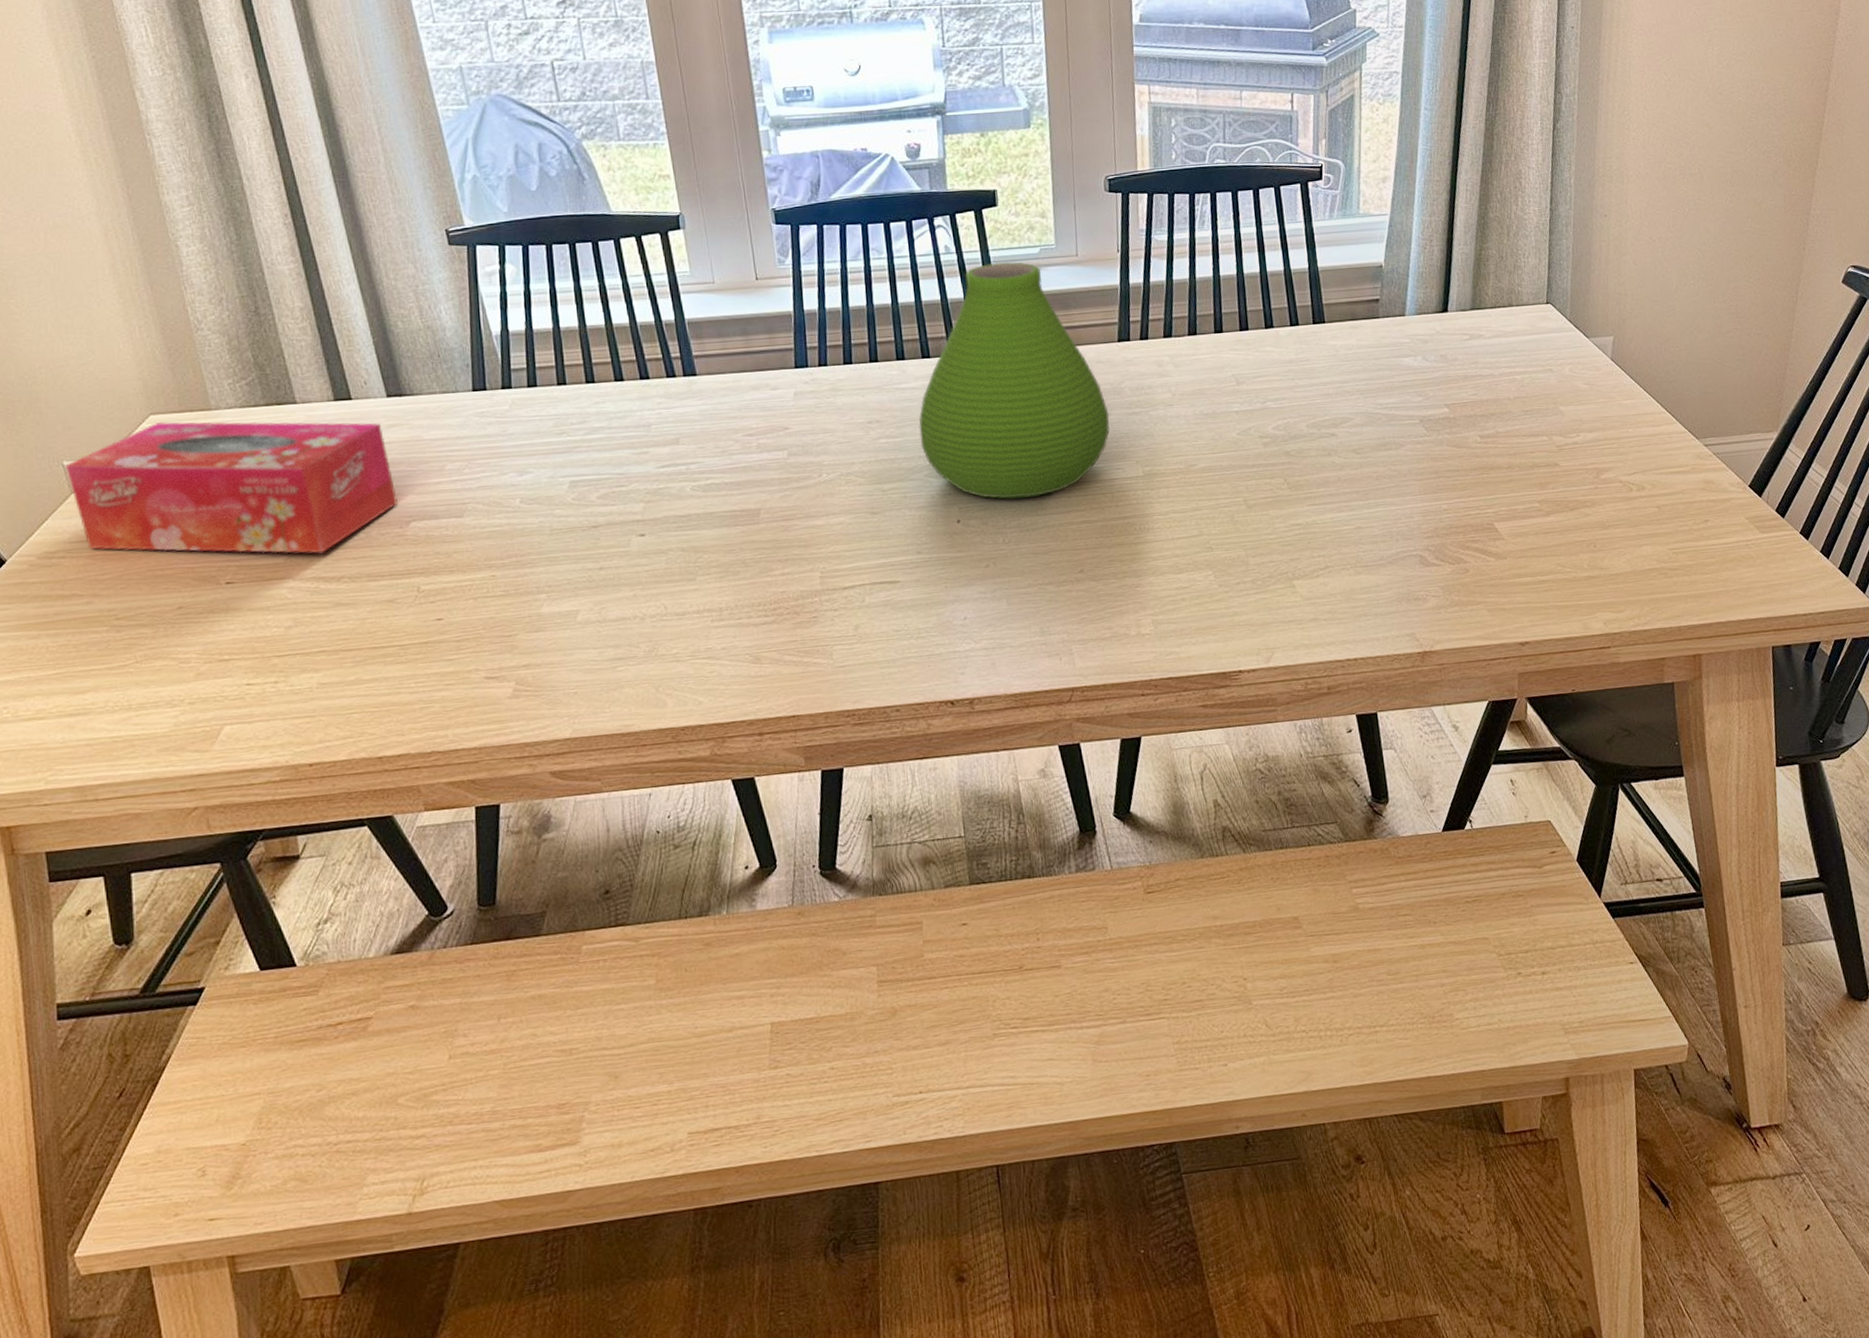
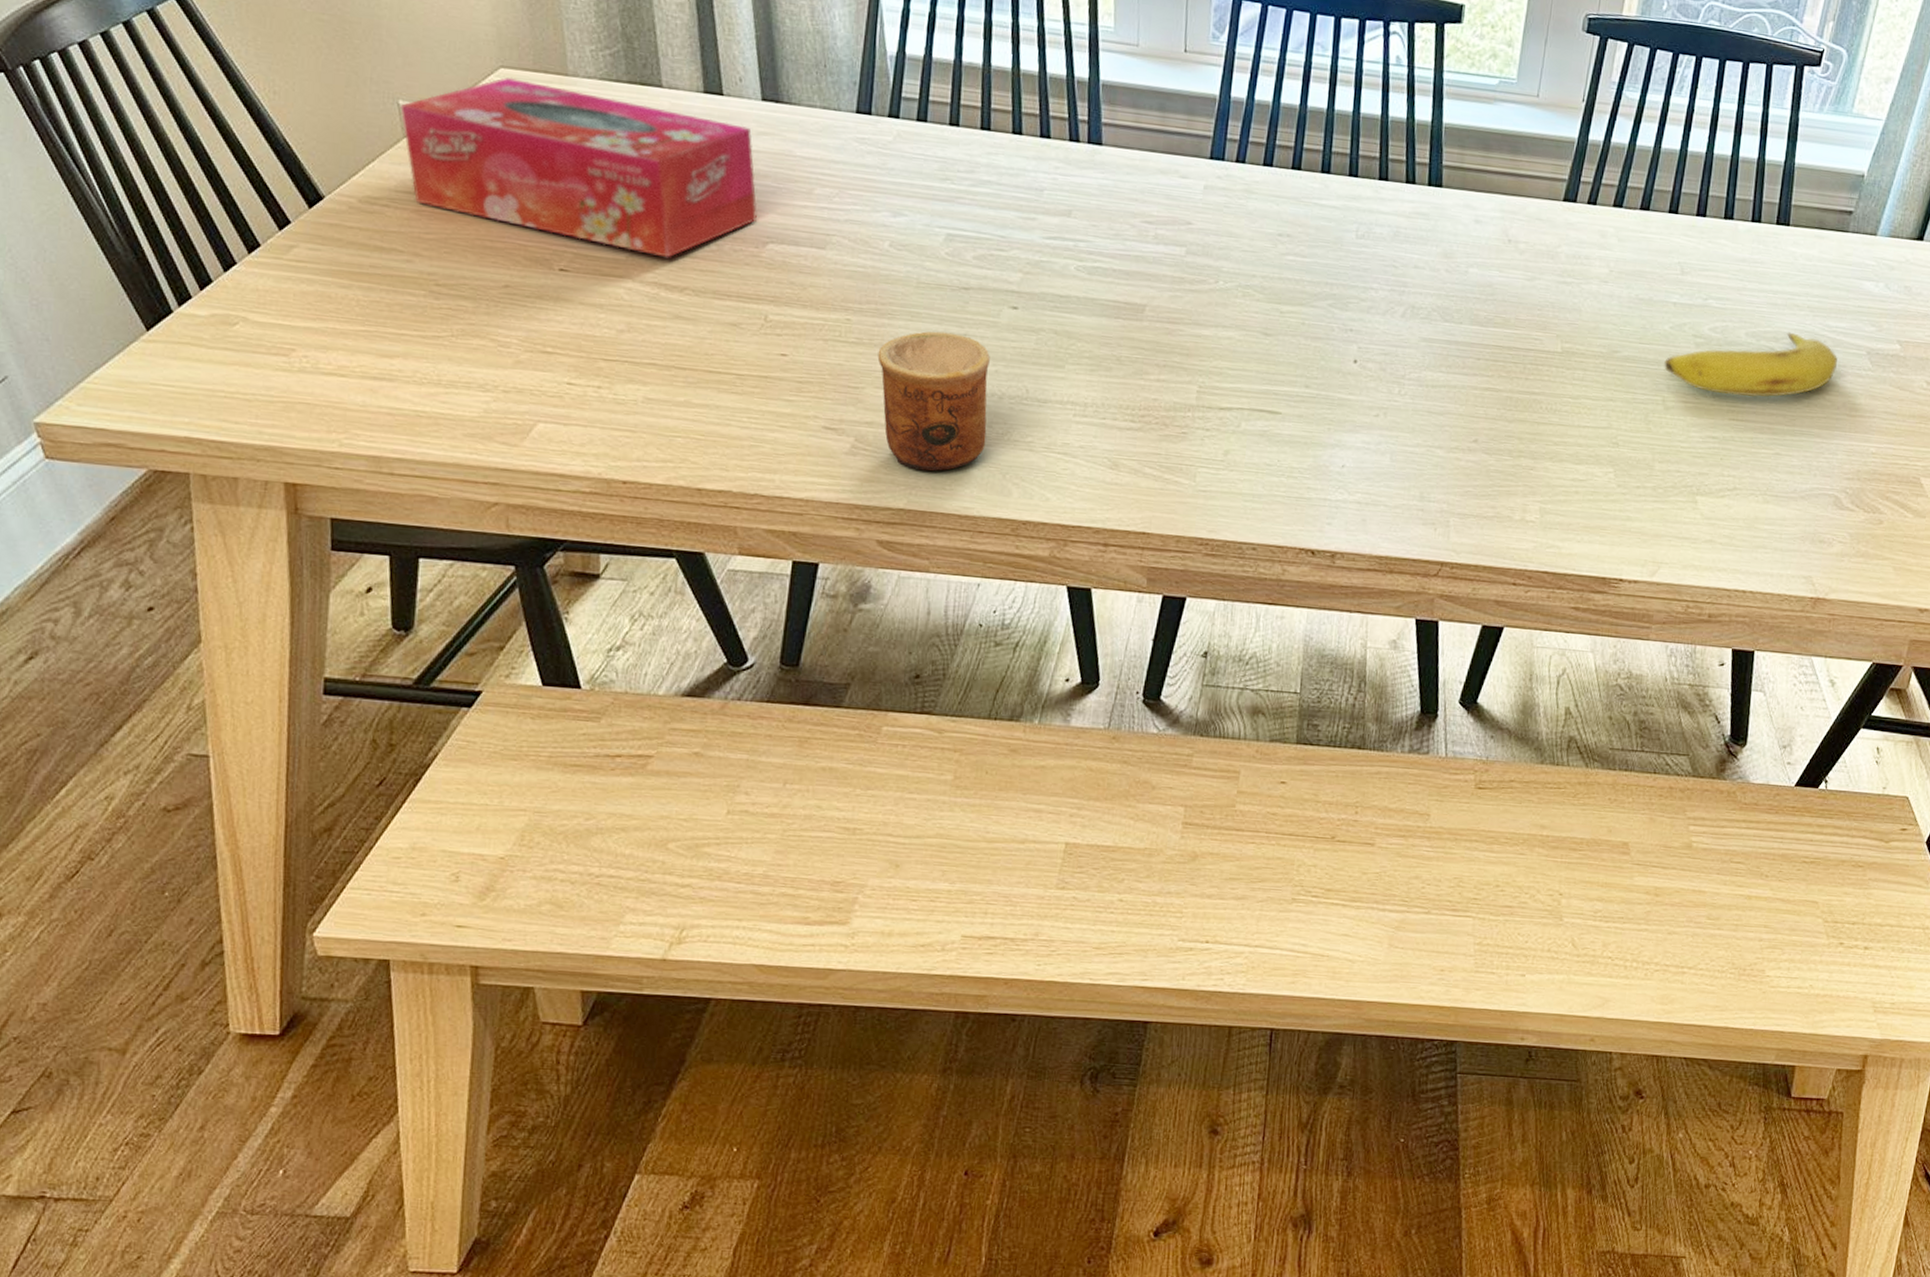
cup: none [524,569,636,700] -> present [877,331,990,472]
vase: present [918,261,1111,499] -> none [1330,85,1538,352]
fruit: none [1238,416,1395,485] -> present [1664,332,1837,398]

